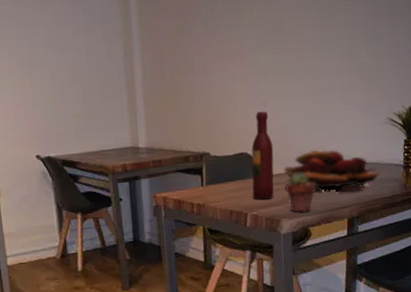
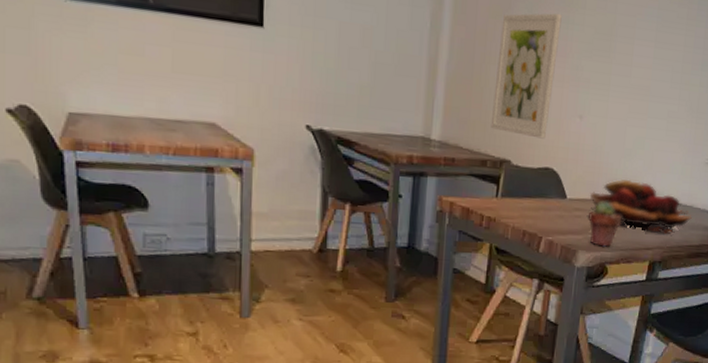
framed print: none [183,20,237,130] -> present [490,13,562,139]
wine bottle: present [251,111,274,200] -> none [550,124,584,226]

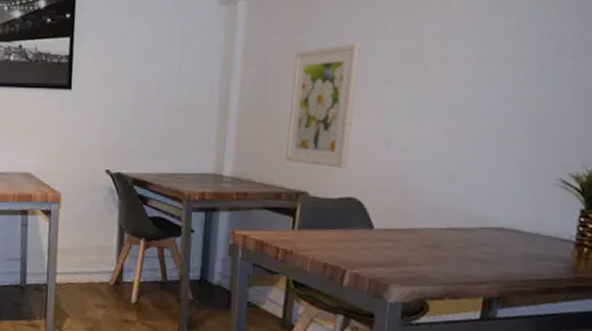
potted succulent: present [588,201,622,247] -> none [402,230,444,281]
fruit basket: present [589,179,692,234] -> none [401,206,539,266]

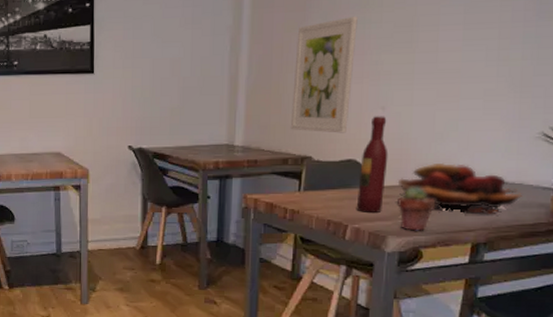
wine bottle: none [355,151,392,258] -> present [356,116,389,213]
fruit basket: none [401,206,539,266] -> present [397,162,522,214]
potted succulent: none [402,230,444,281] -> present [398,186,436,231]

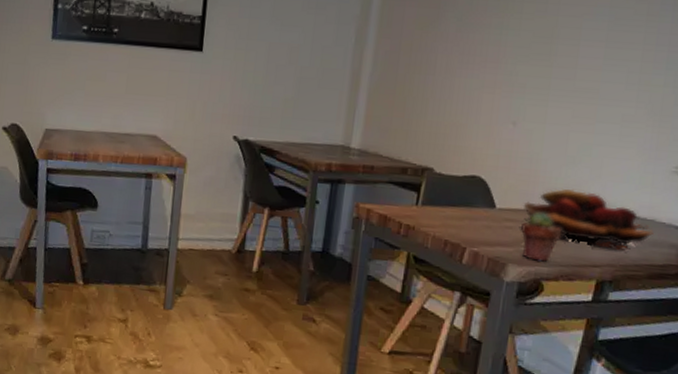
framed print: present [290,16,358,133] -> none [412,19,495,147]
wine bottle: present [356,116,389,213] -> none [476,131,517,237]

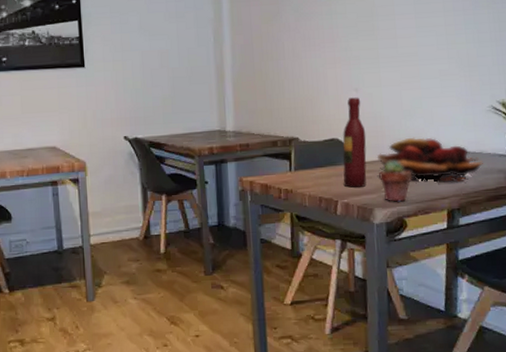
wine bottle: none [476,131,517,237] -> present [342,97,367,188]

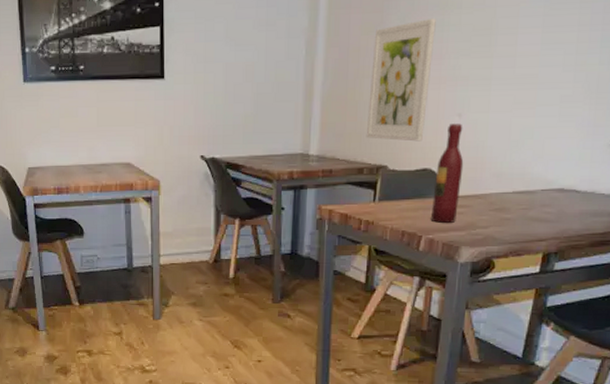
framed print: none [273,8,327,115] -> present [366,18,436,142]
fruit basket: present [376,137,483,182] -> none [472,171,594,223]
potted succulent: present [379,160,413,202] -> none [471,195,510,241]

